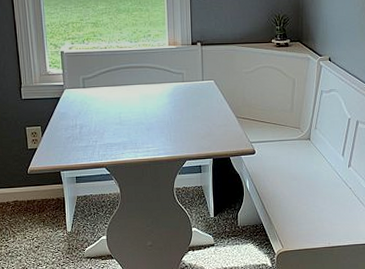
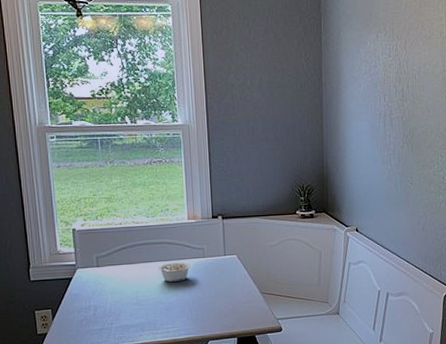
legume: none [140,85,171,104] -> present [158,262,192,282]

